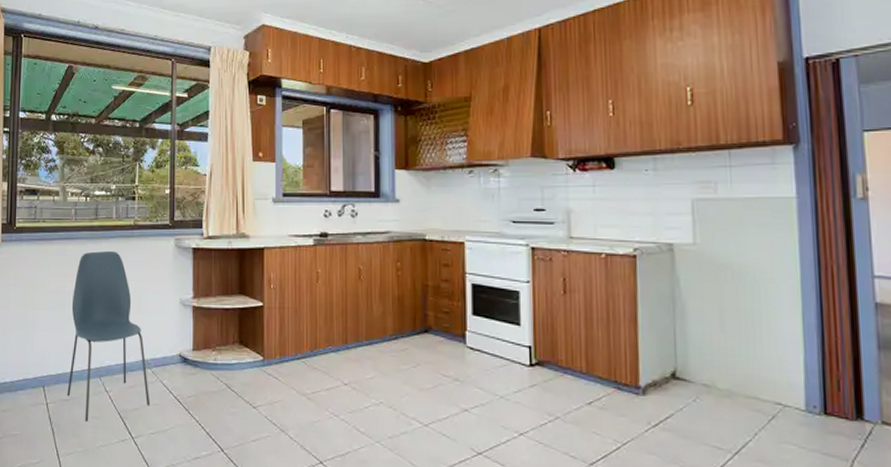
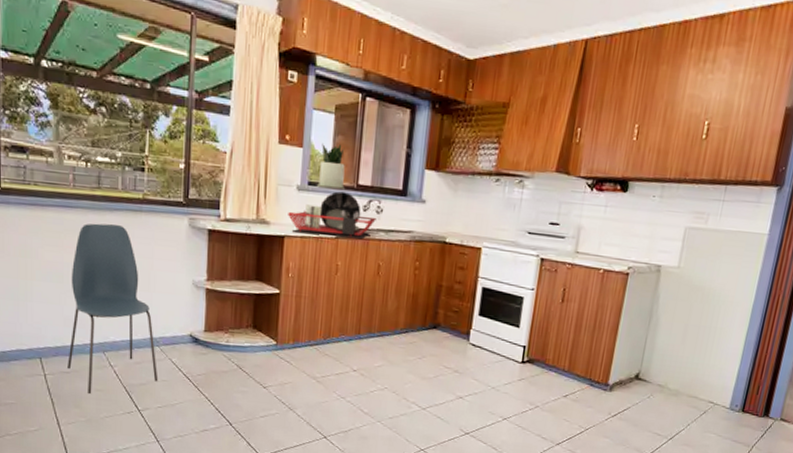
dish rack: none [266,200,352,245] -> present [288,191,376,240]
planter: none [290,155,319,198] -> present [316,143,346,190]

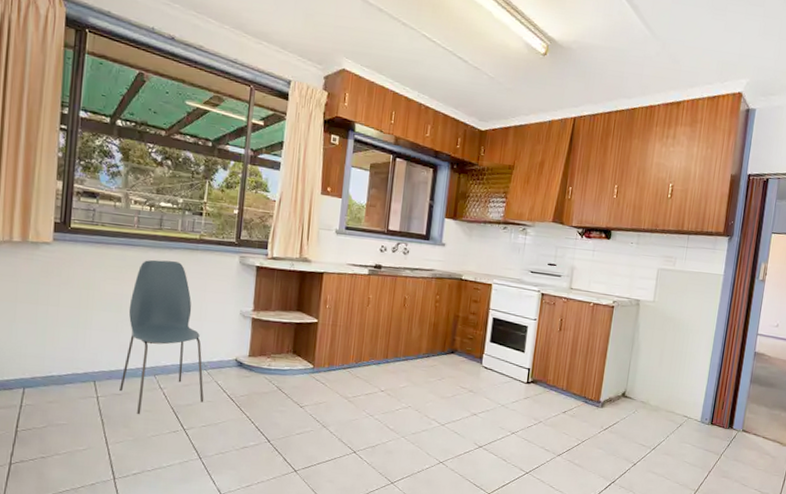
dish rack: present [288,191,376,240] -> none [327,235,403,277]
planter: present [316,143,346,190] -> none [352,194,378,235]

